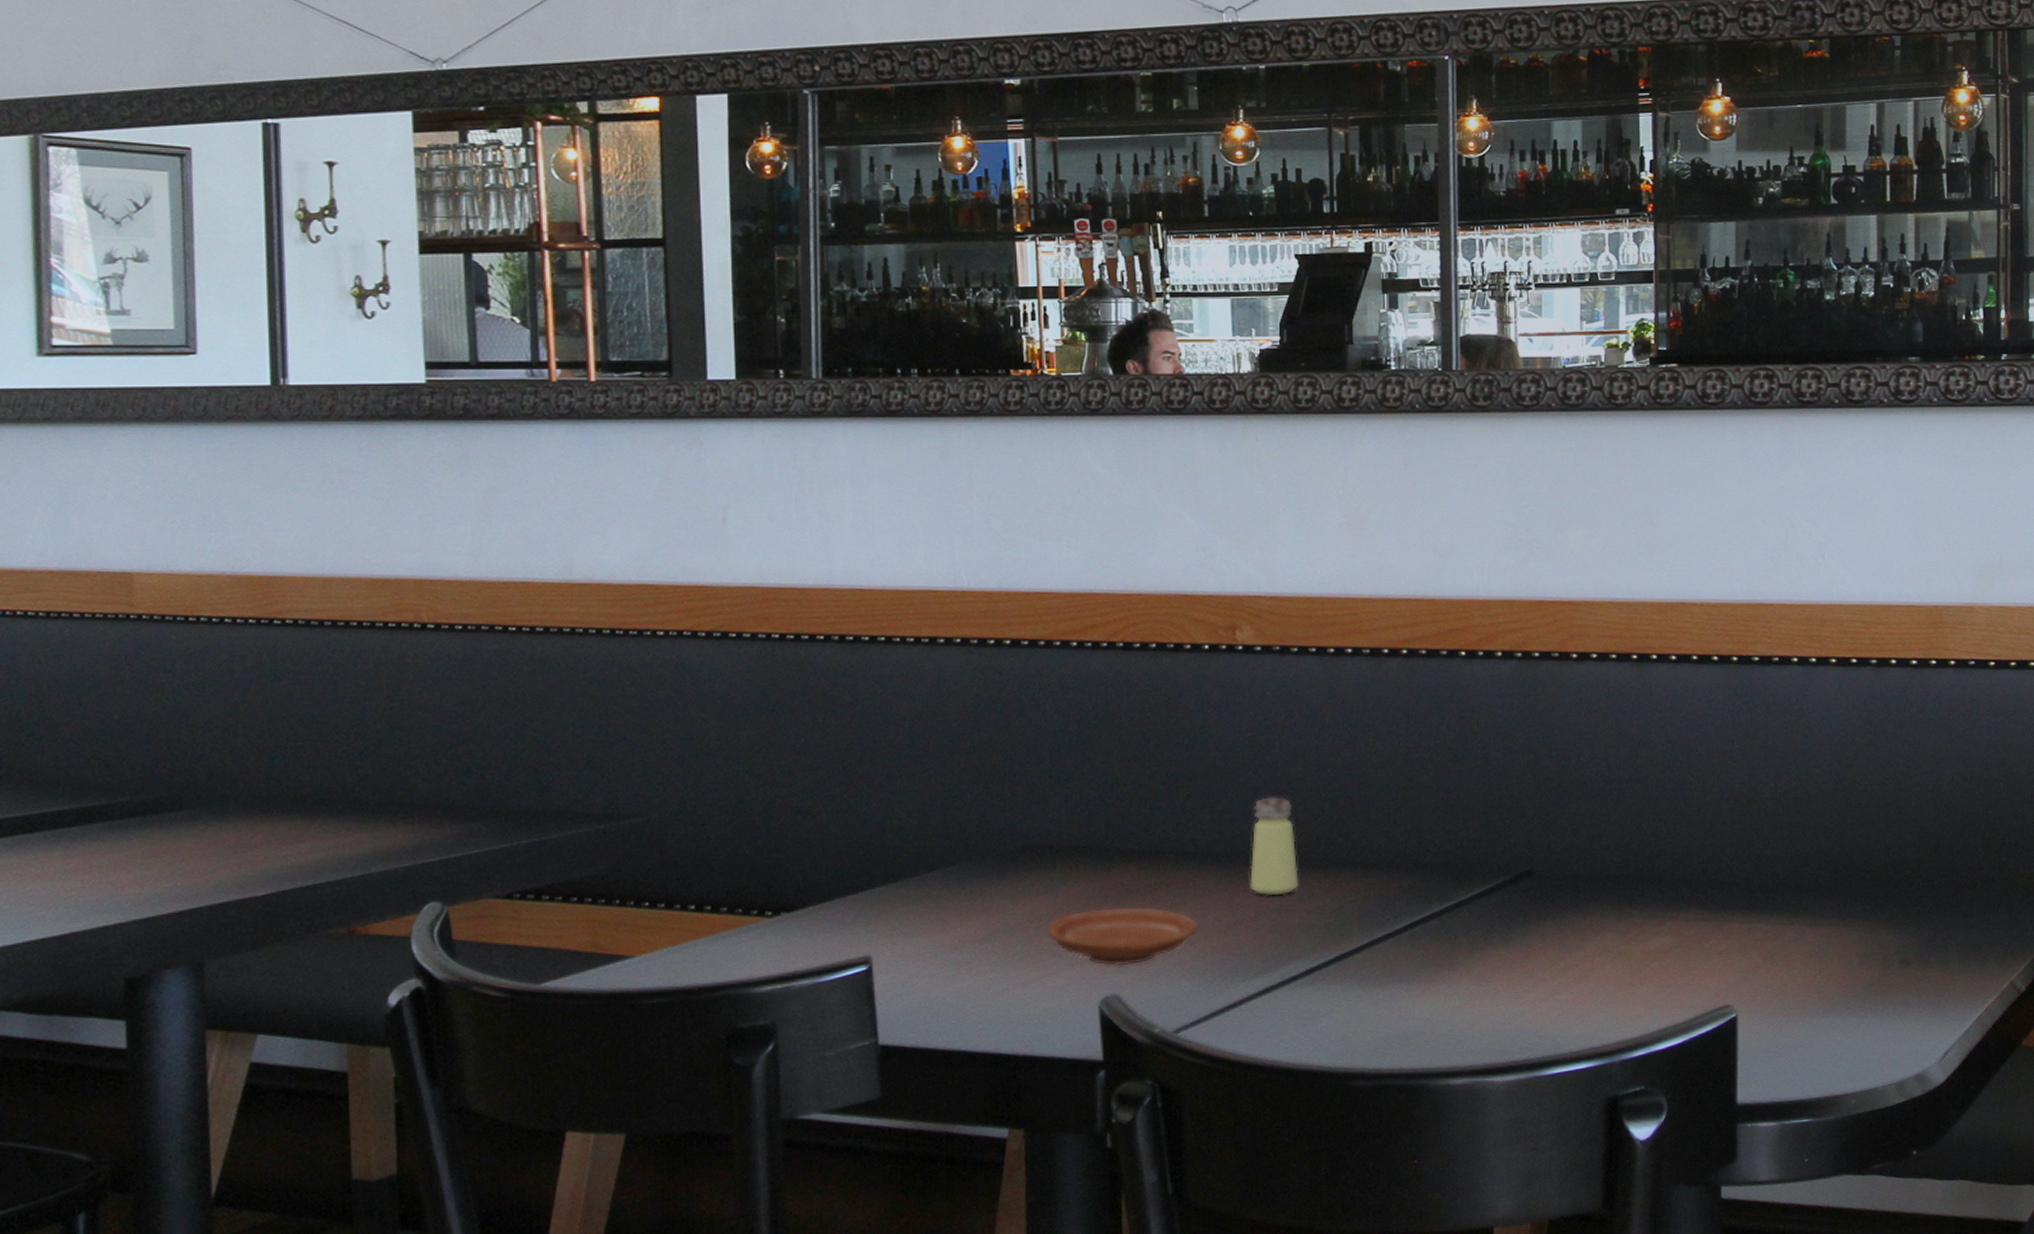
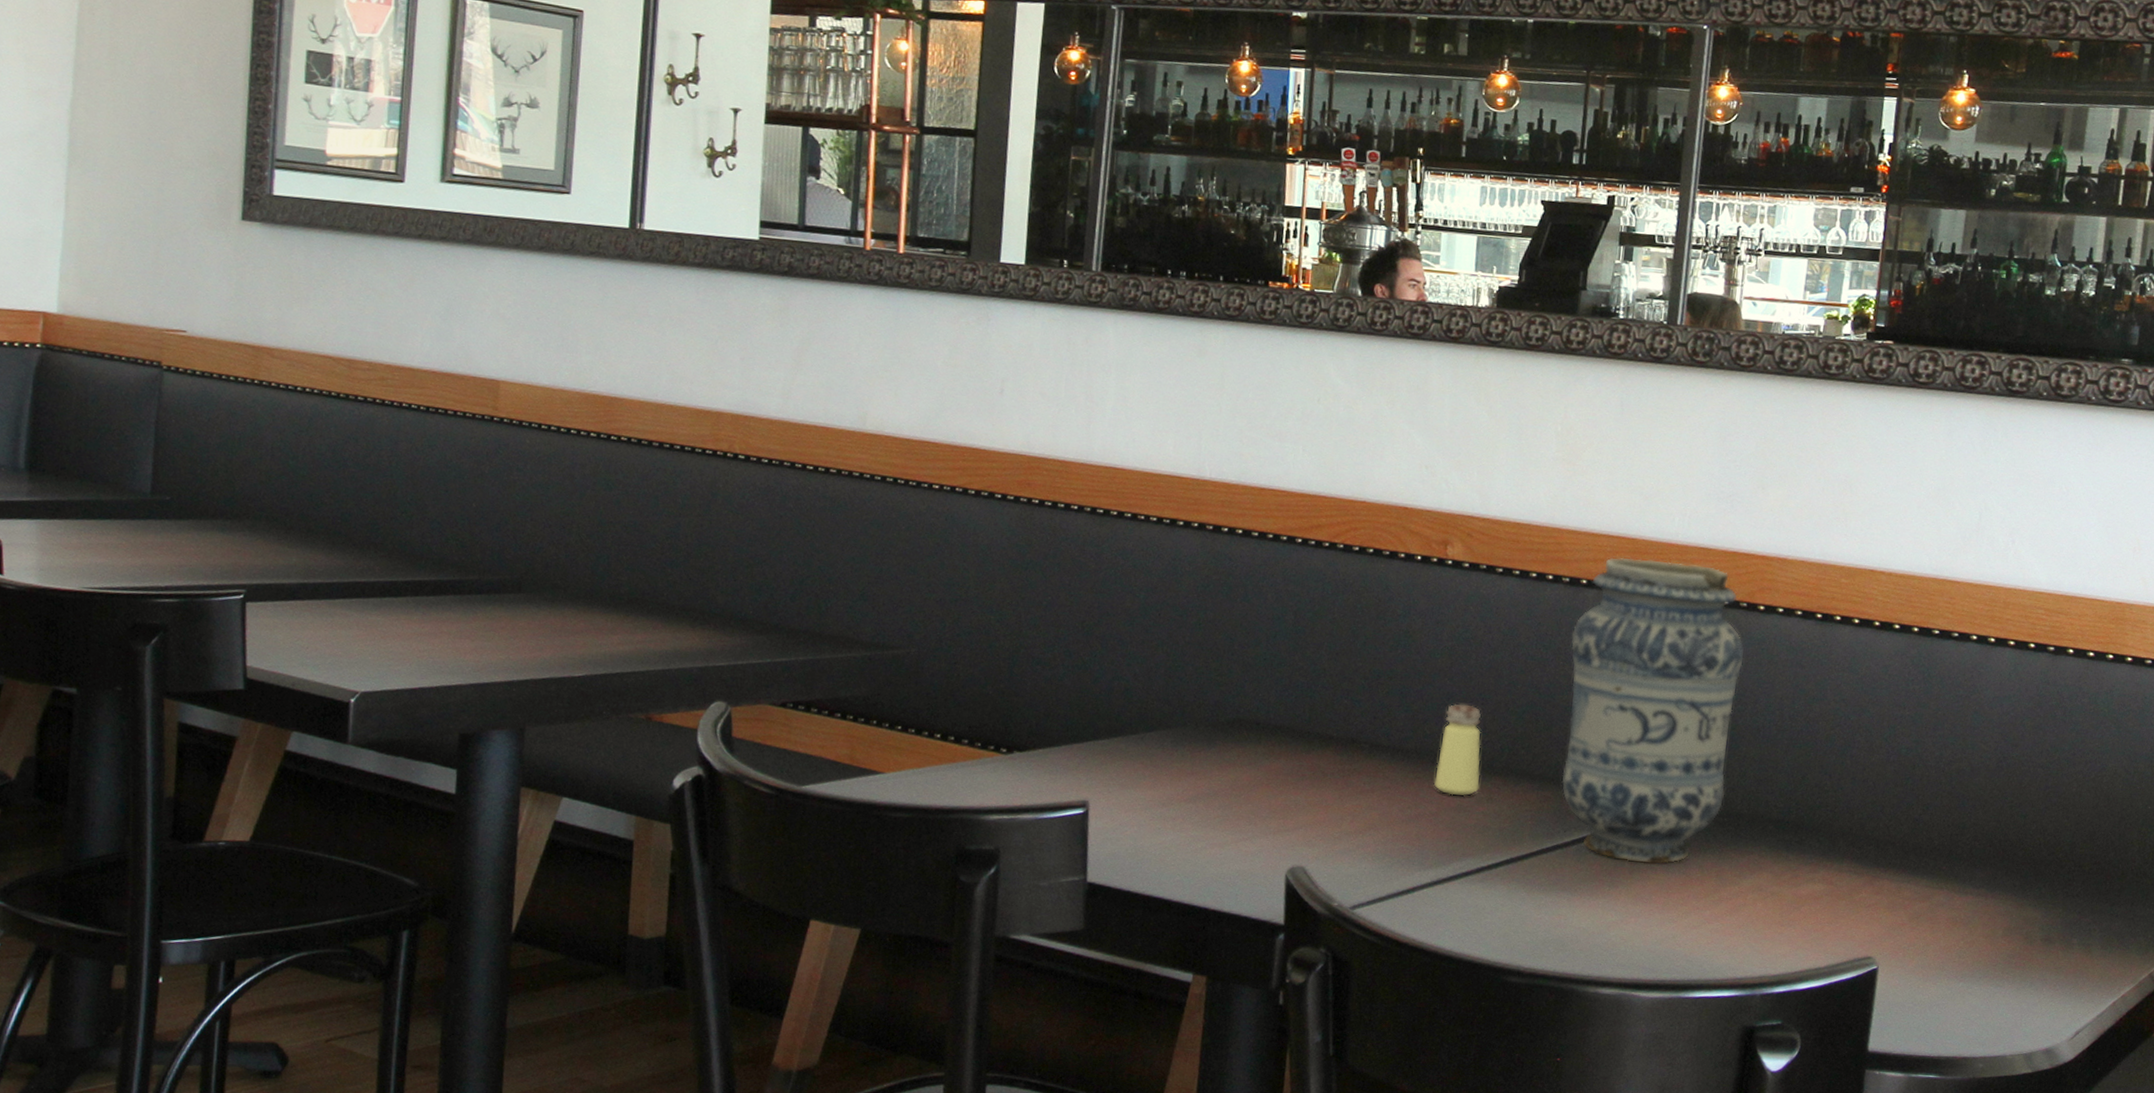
plate: present [1046,907,1199,966] -> none [1246,785,1384,841]
vase: none [1378,619,1562,941] -> present [1561,557,1745,864]

